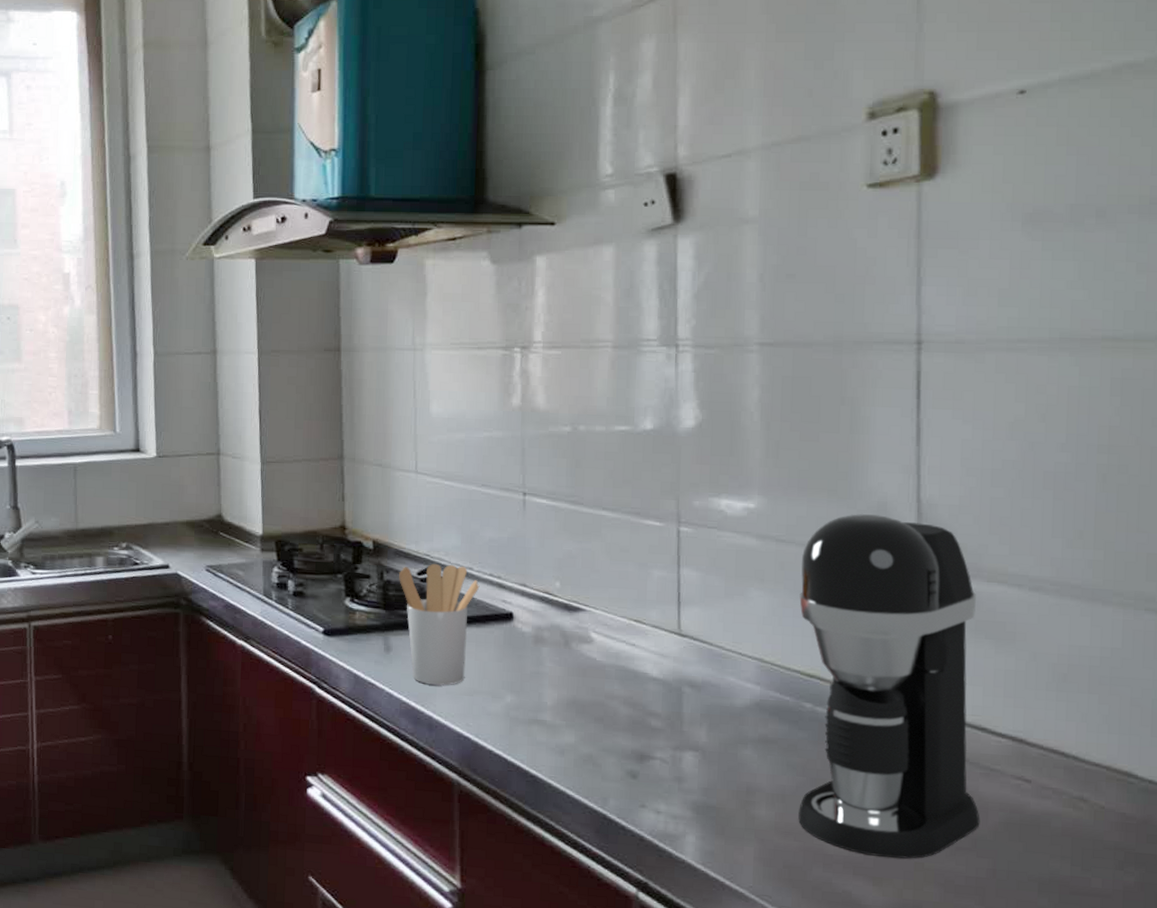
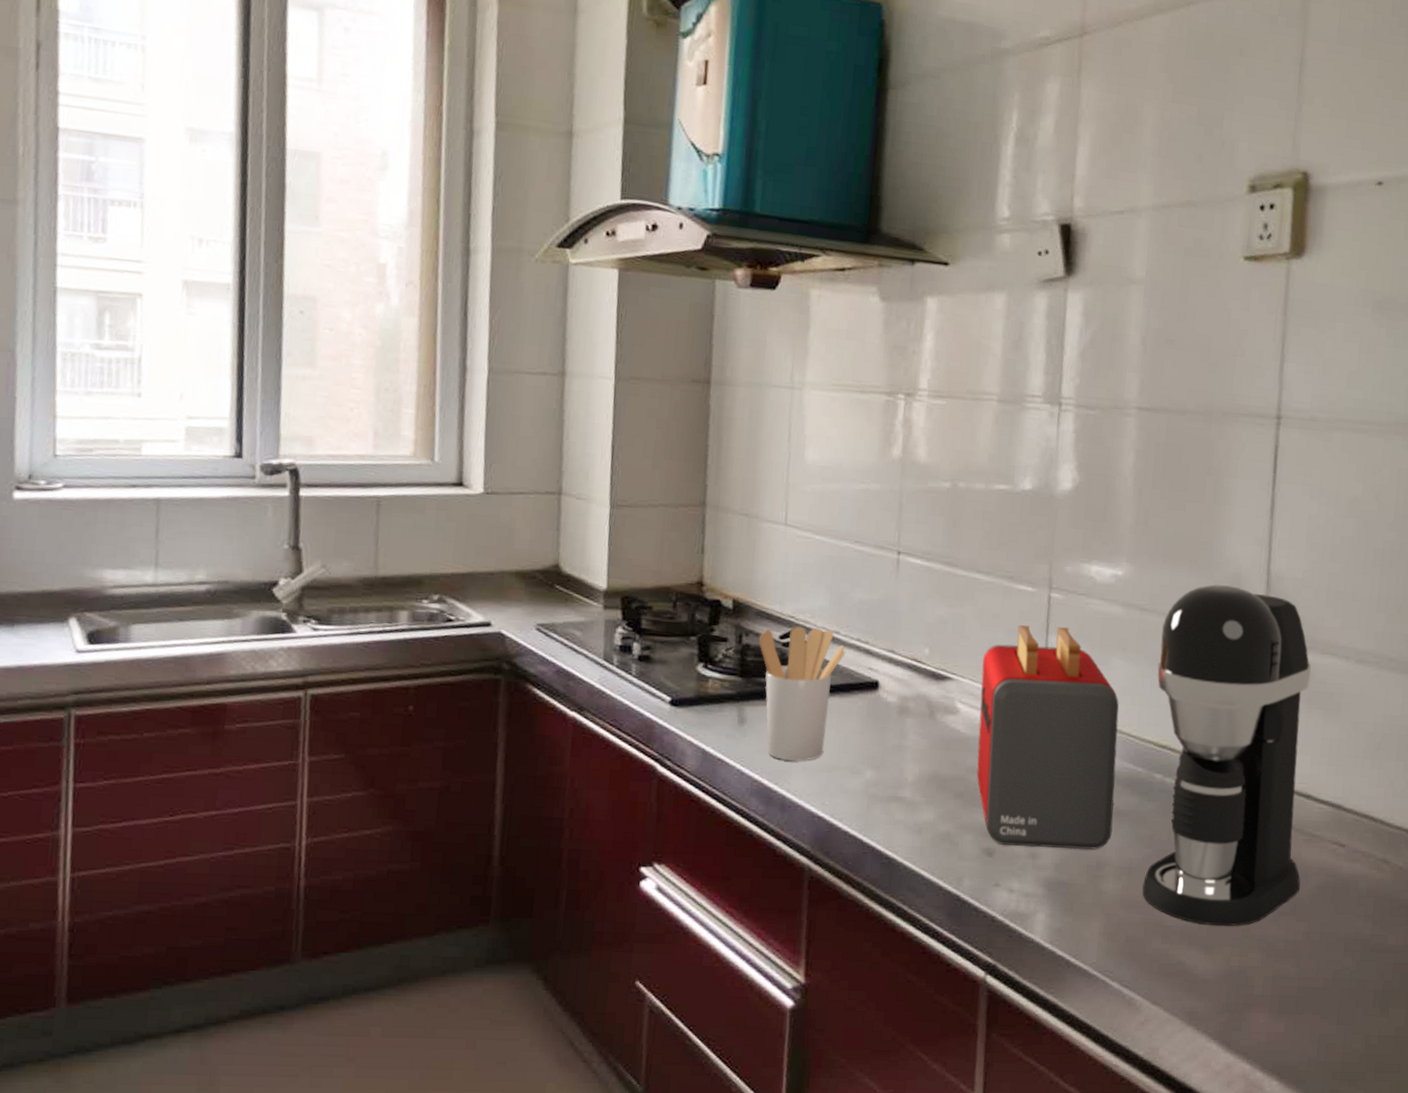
toaster: none [613,558,762,776] -> present [976,625,1119,850]

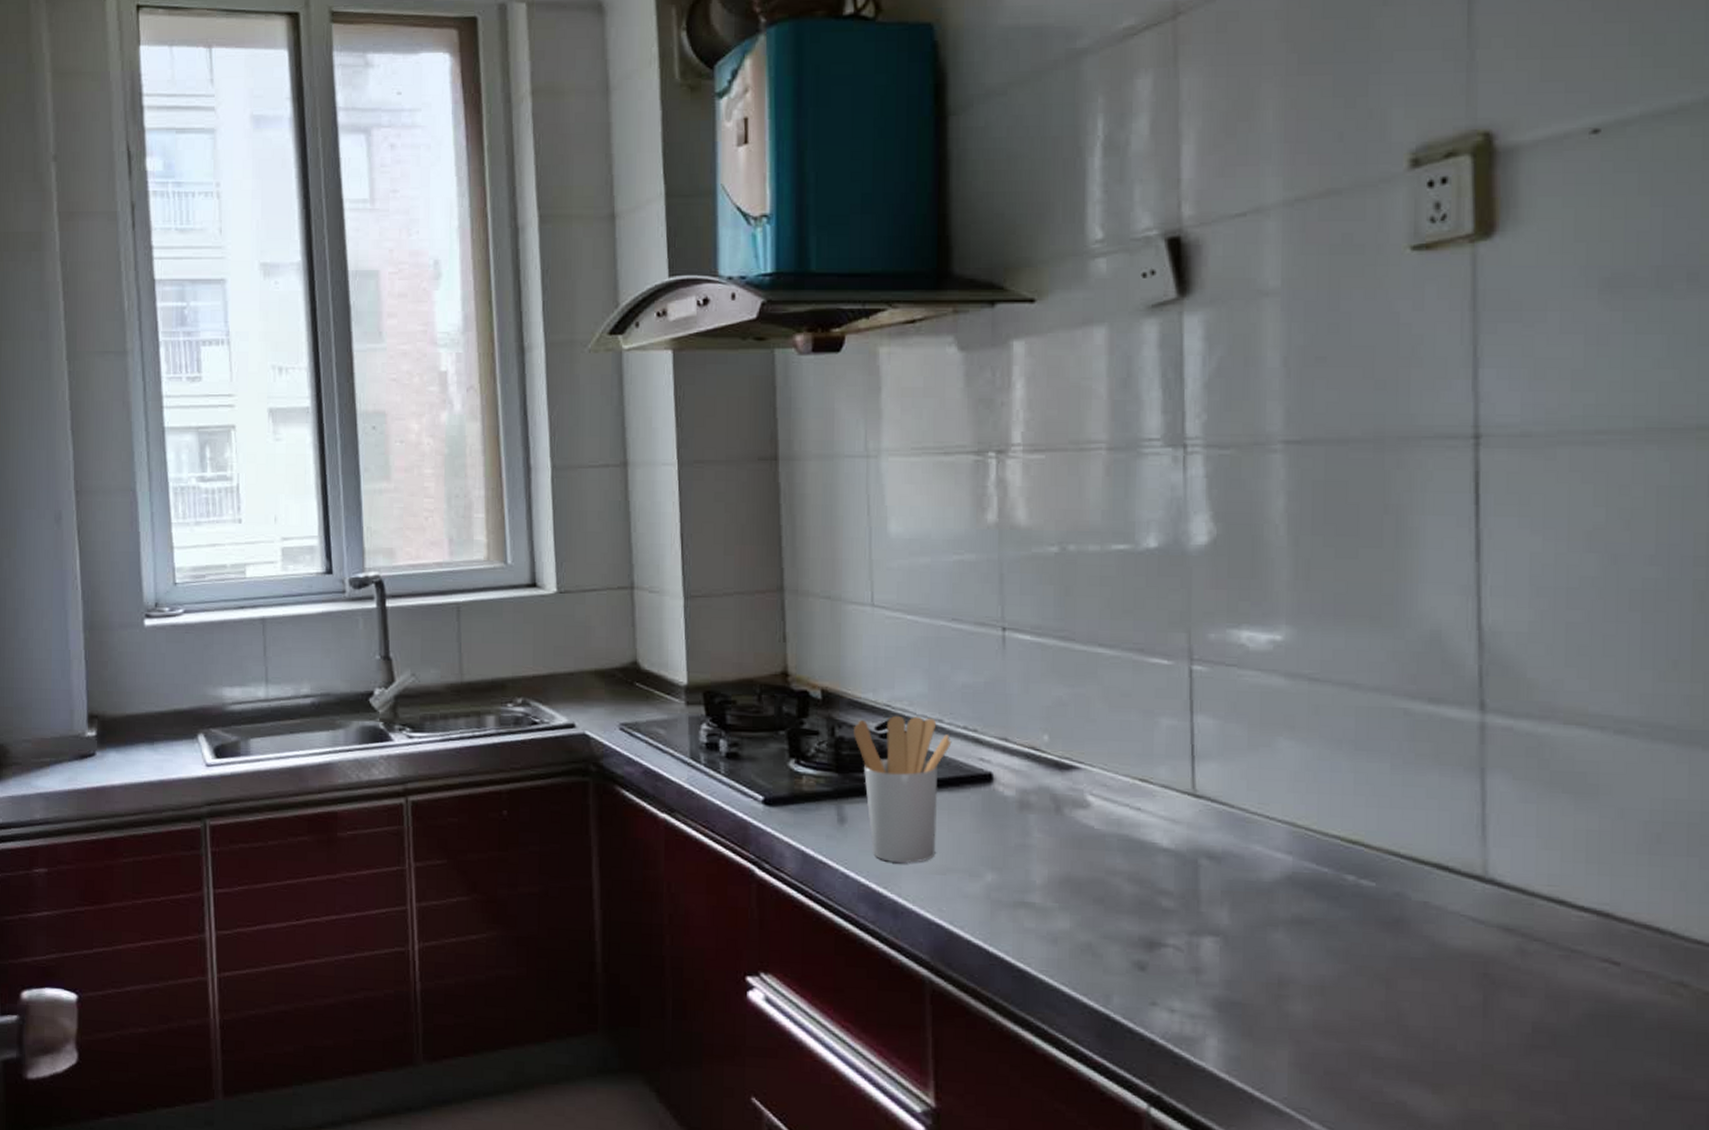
toaster: present [976,625,1119,850] -> none [1113,704,1296,965]
coffee maker: present [1142,584,1311,926] -> none [1338,645,1560,1061]

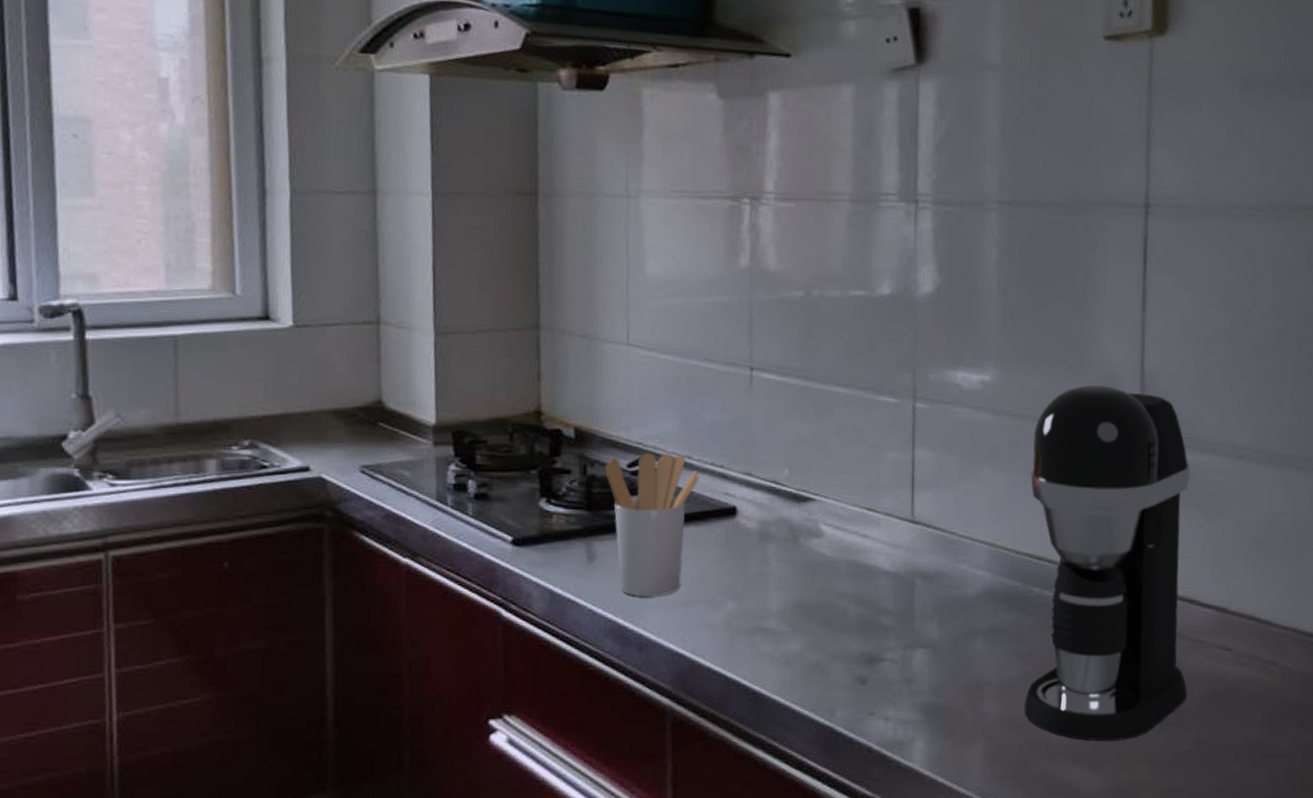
coffee maker: none [1338,645,1560,1061] -> present [1024,385,1190,741]

